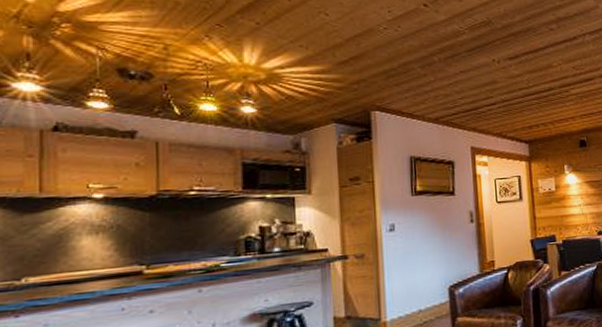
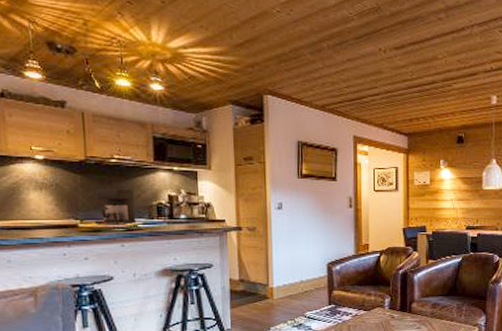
coffee maker: none [166,224,218,270] -> present [95,188,136,225]

